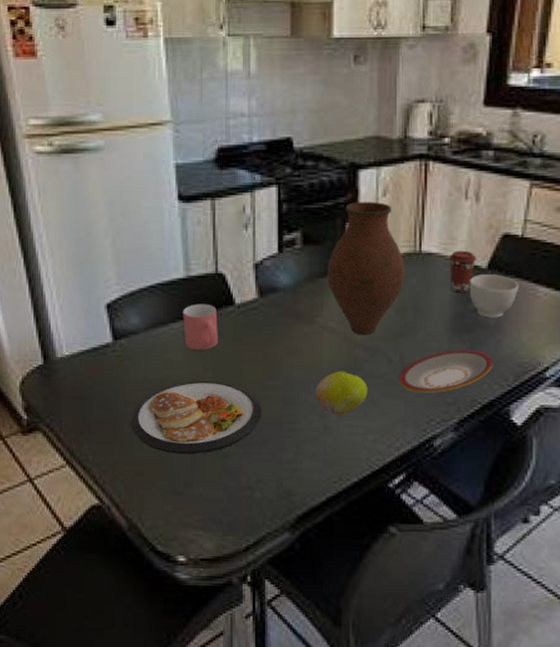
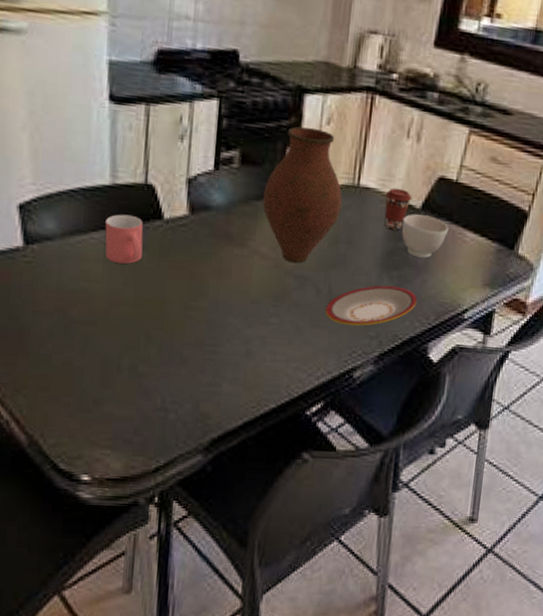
dish: present [130,381,262,454] -> none [37,295,183,371]
fruit: present [316,371,368,416] -> none [241,297,294,342]

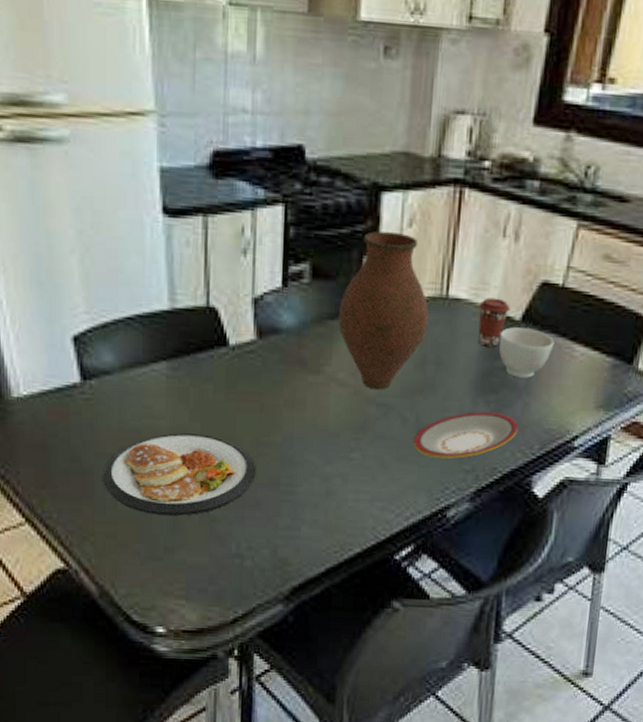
dish: none [37,295,183,371] -> present [101,433,256,516]
mug: present [105,214,143,264] -> none [166,342,208,398]

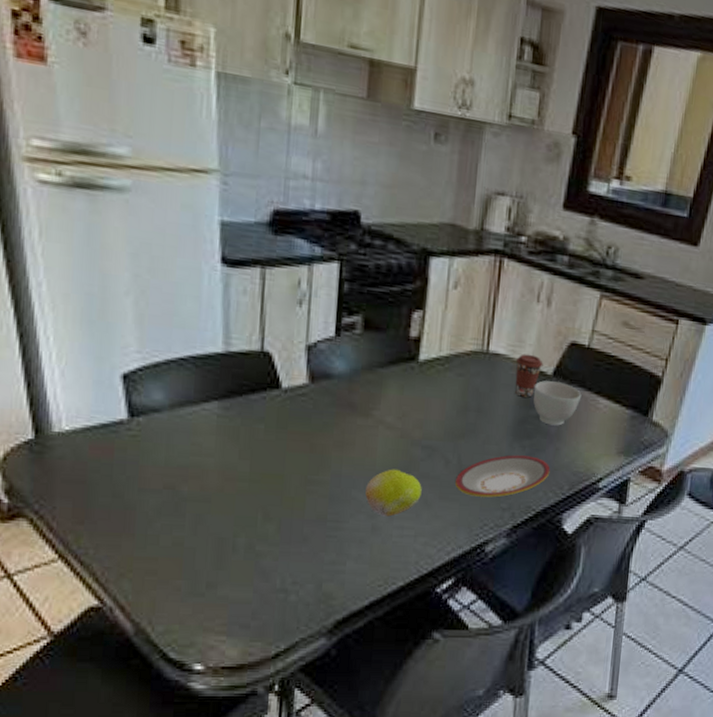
dish: present [101,433,256,516] -> none [144,470,304,551]
fruit: none [319,429,378,480] -> present [365,469,422,517]
vase: present [338,231,429,390] -> none [387,291,471,434]

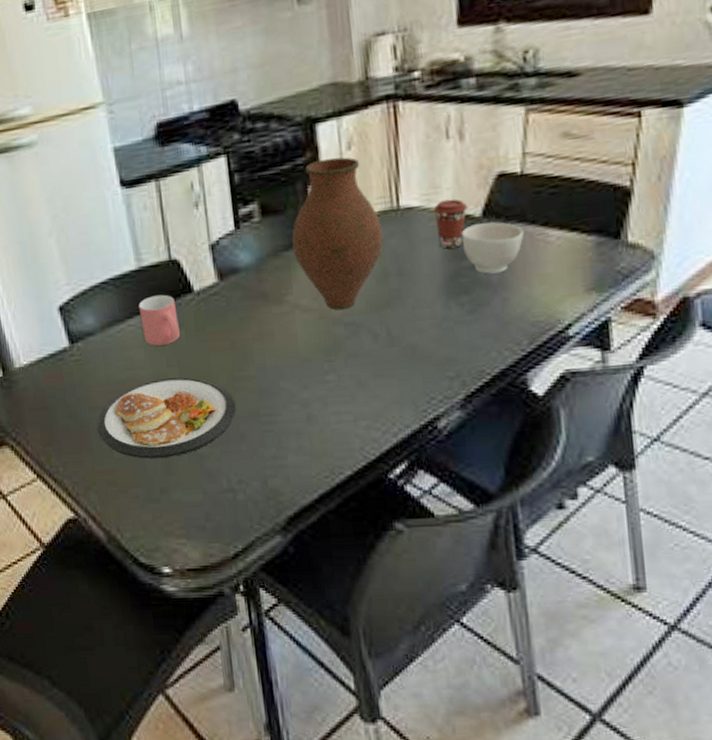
dish: none [144,470,304,551] -> present [96,377,236,459]
mug: none [218,383,260,436] -> present [139,294,180,346]
fruit: present [365,469,422,517] -> none [293,352,354,404]
vase: none [387,291,471,434] -> present [291,157,384,310]
plate: present [454,455,550,498] -> none [388,313,501,369]

